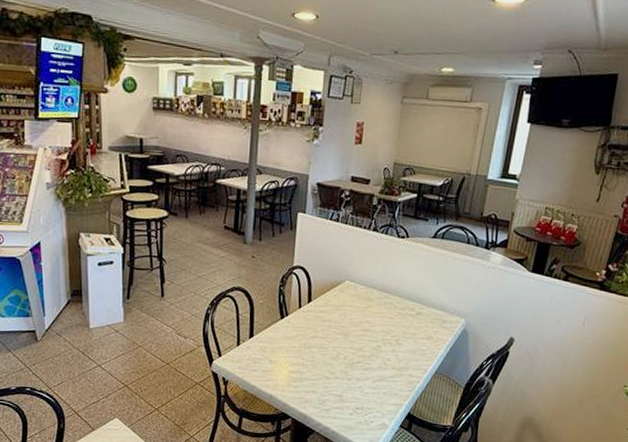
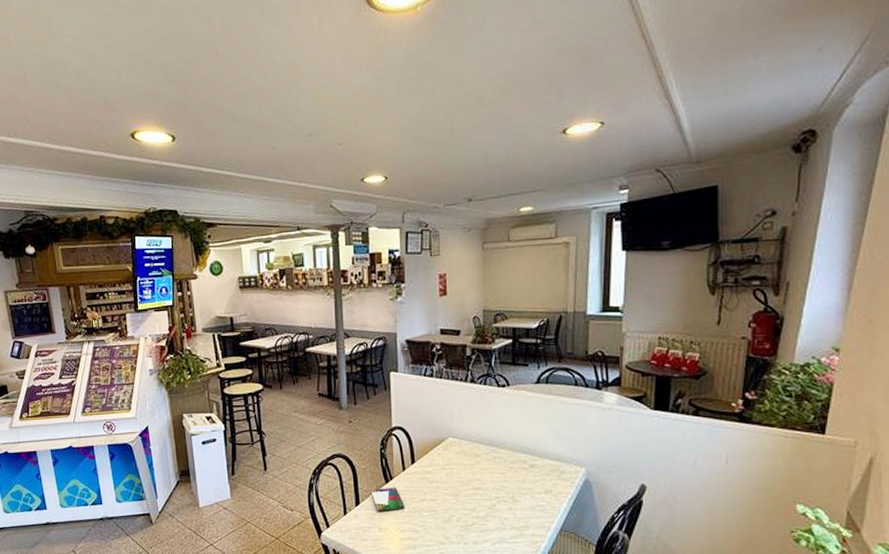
smartphone: none [265,323,297,345] -> present [370,488,405,512]

